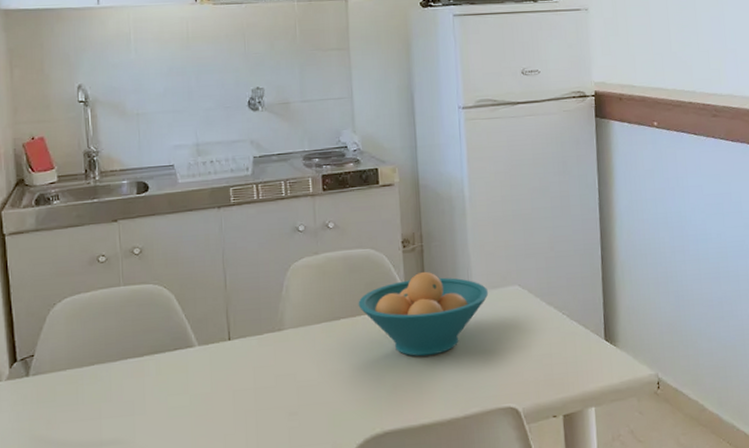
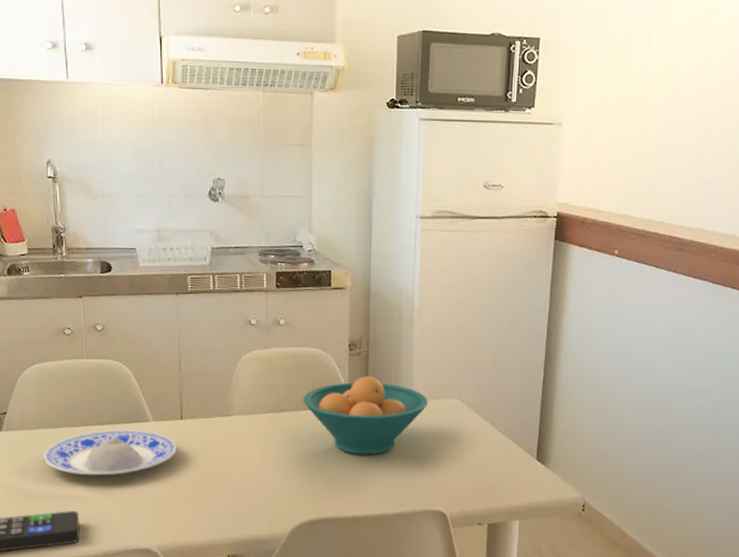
plate: none [76,357,226,416] -> present [43,429,178,476]

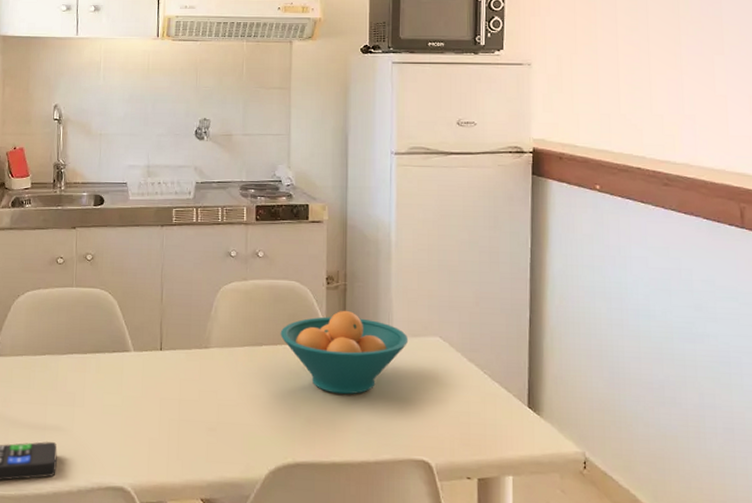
plate: present [43,429,178,476] -> none [28,359,156,407]

